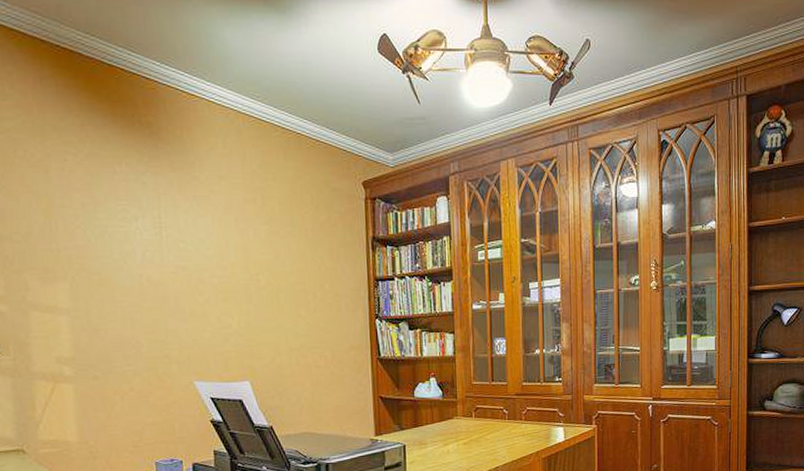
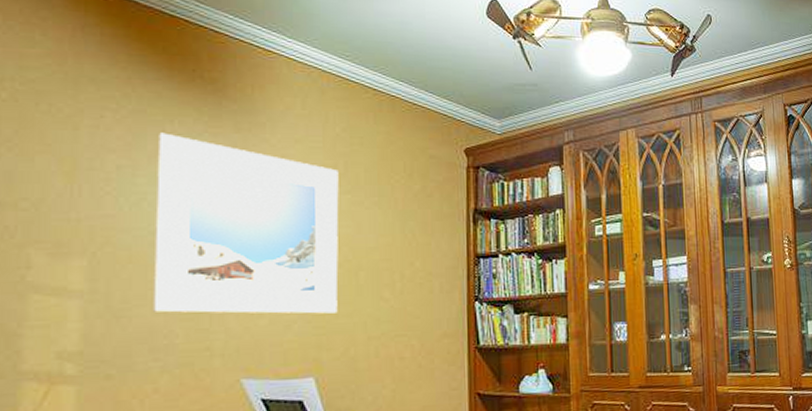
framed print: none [111,173,264,329] -> present [152,132,339,314]

